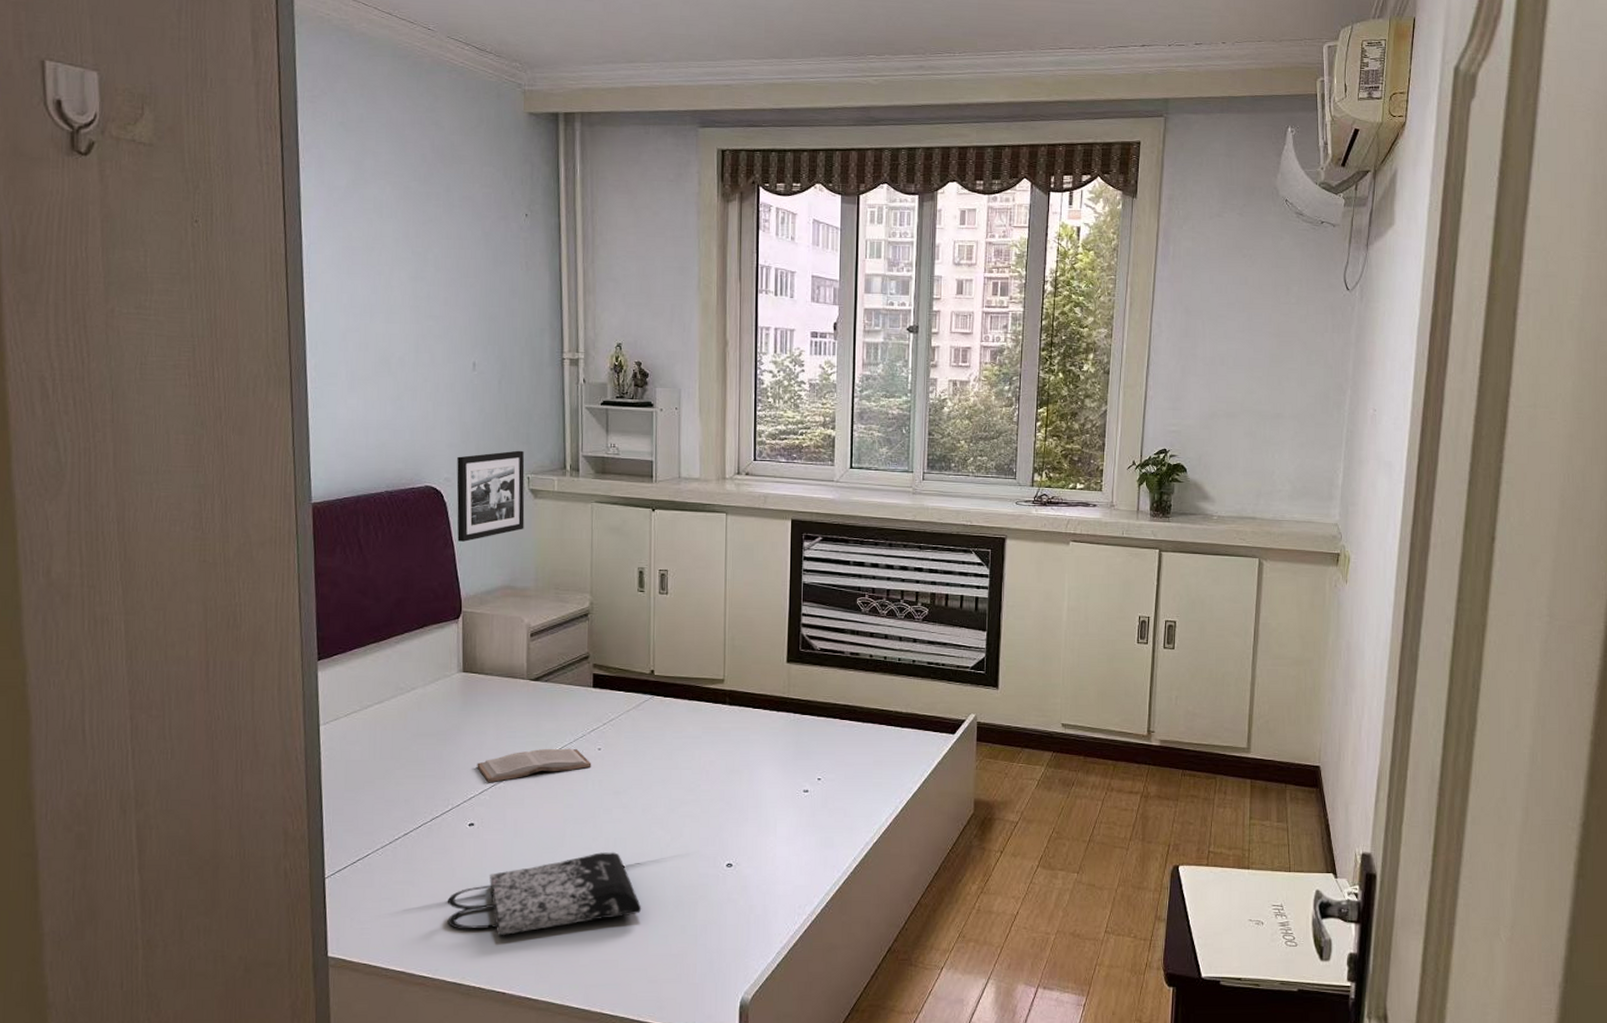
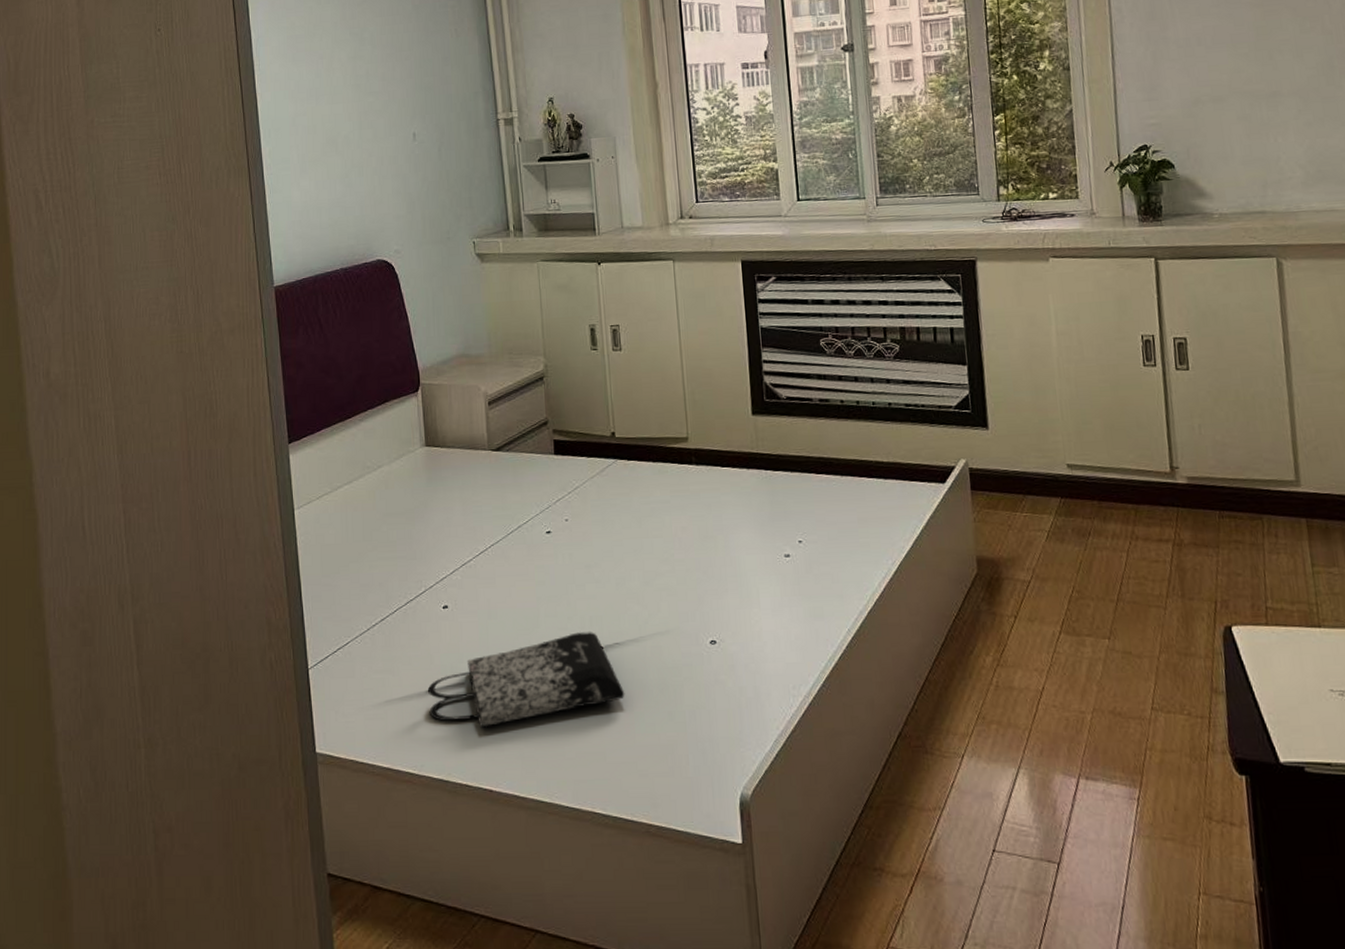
picture frame: present [456,450,525,542] -> none [405,215,474,313]
book: present [477,748,592,782] -> none [446,520,560,561]

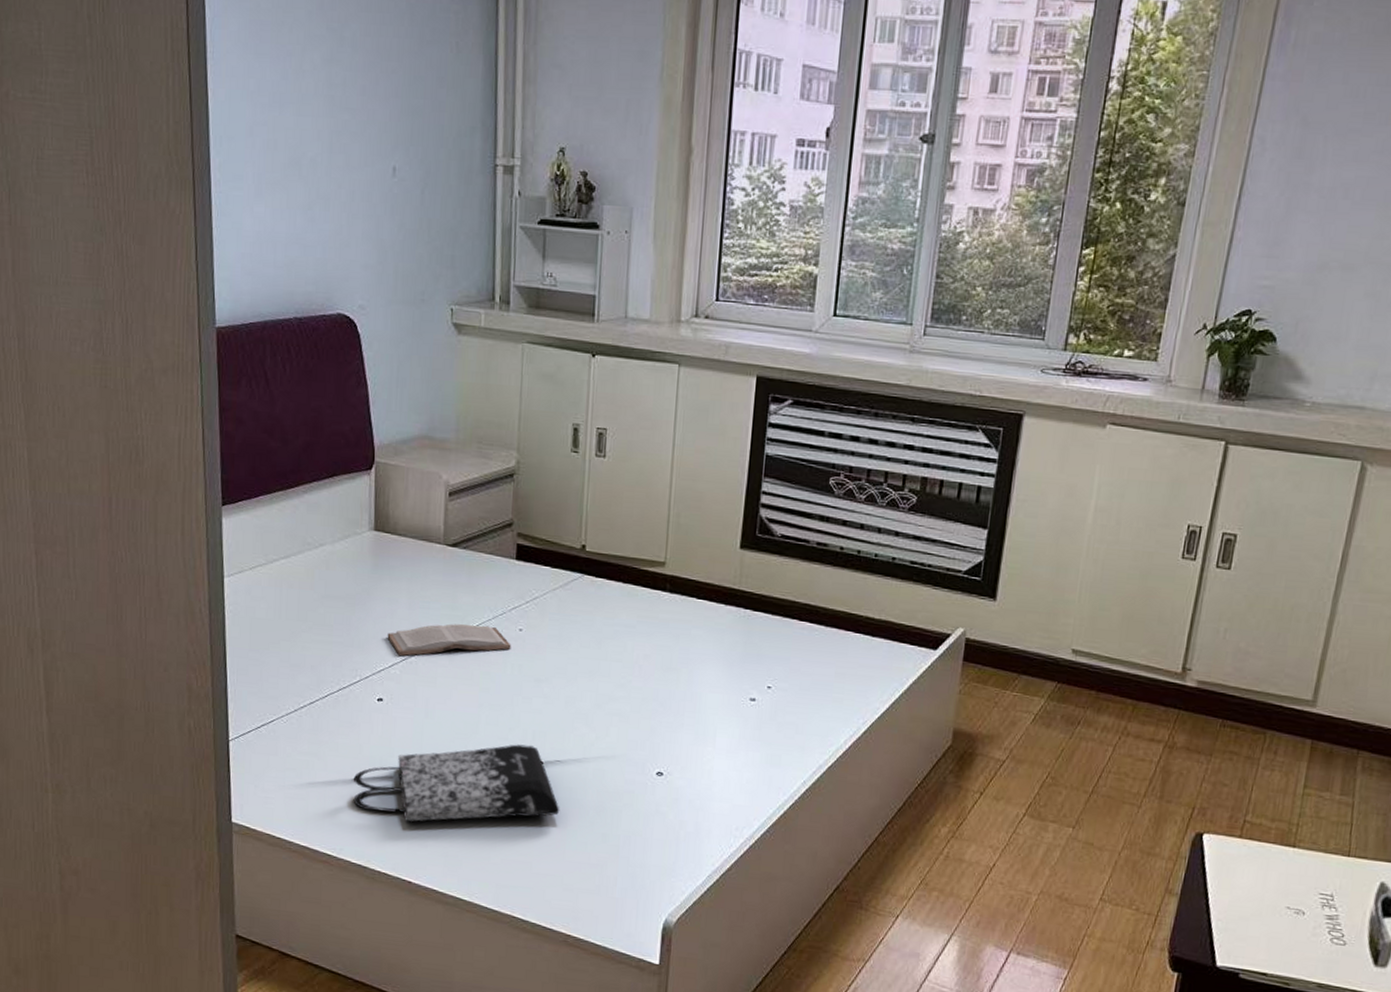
book: none [446,520,560,561] -> present [387,623,512,656]

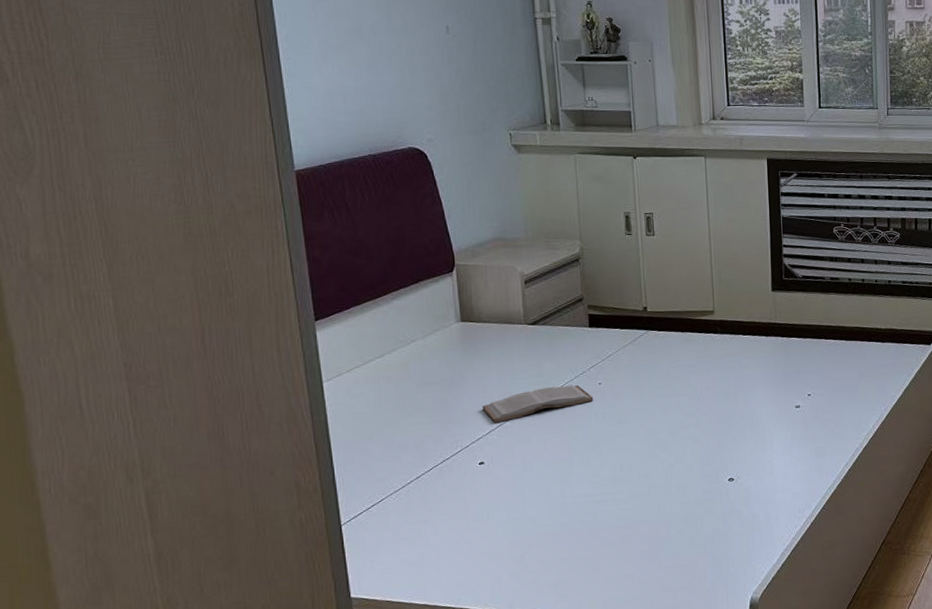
tote bag: present [353,744,560,822] -> none [463,477,652,564]

